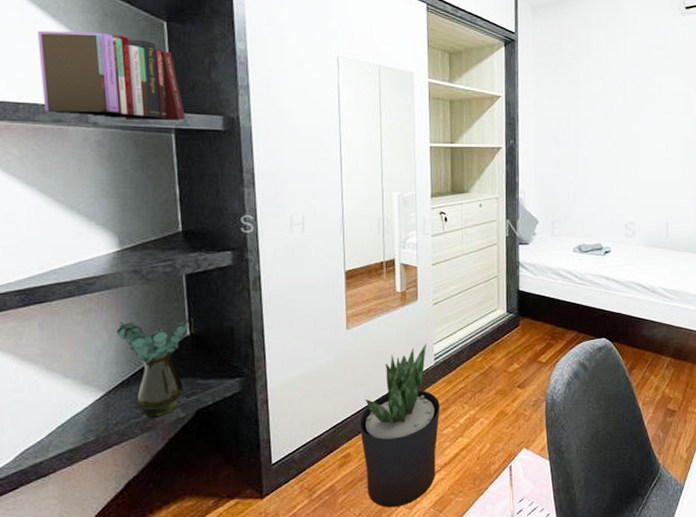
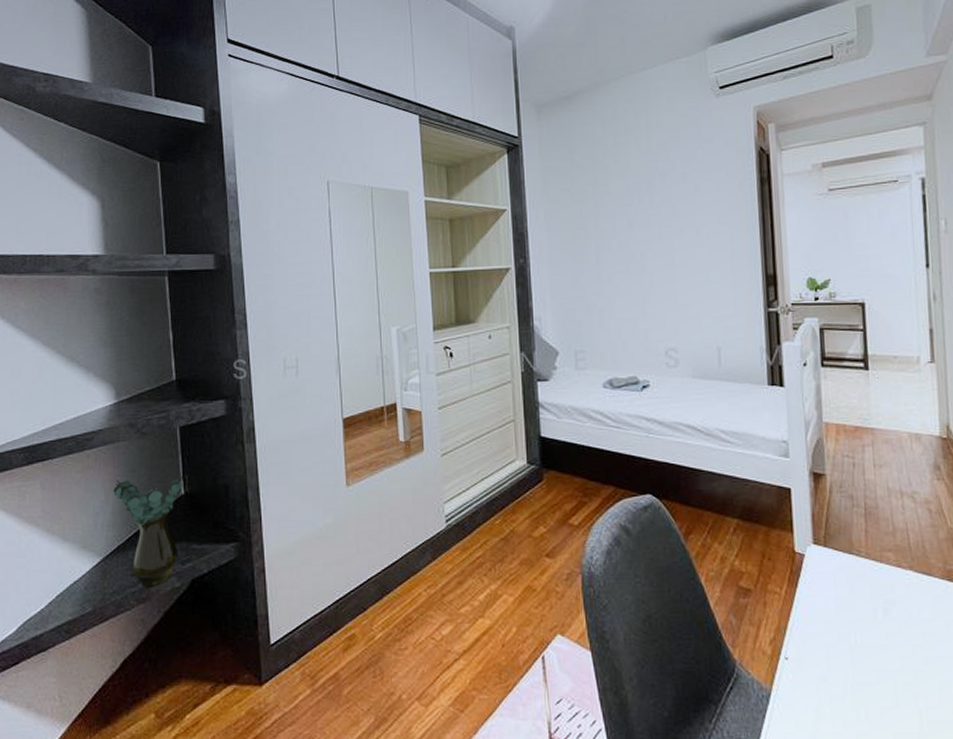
books: present [37,30,185,121] -> none [43,178,178,265]
planter: present [359,343,440,507] -> none [364,501,455,703]

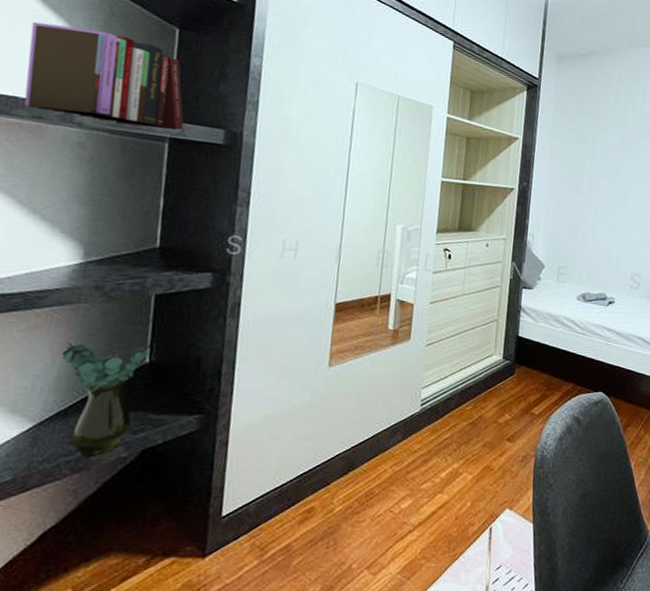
books: none [43,178,178,265] -> present [24,21,184,130]

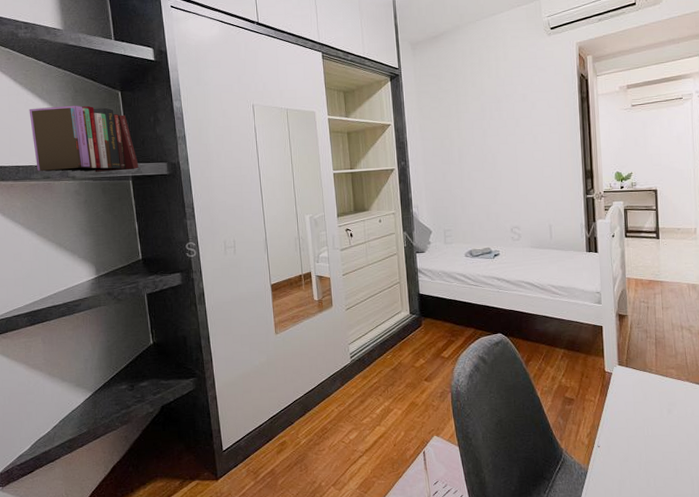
vase: present [62,343,150,456] -> none [98,331,151,413]

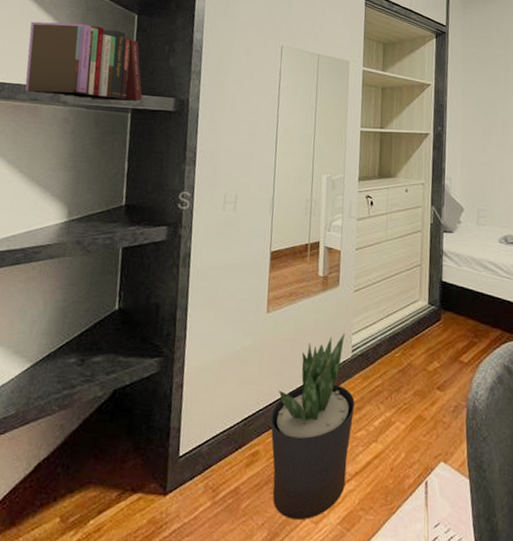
planter: none [291,343,359,488] -> present [270,332,355,520]

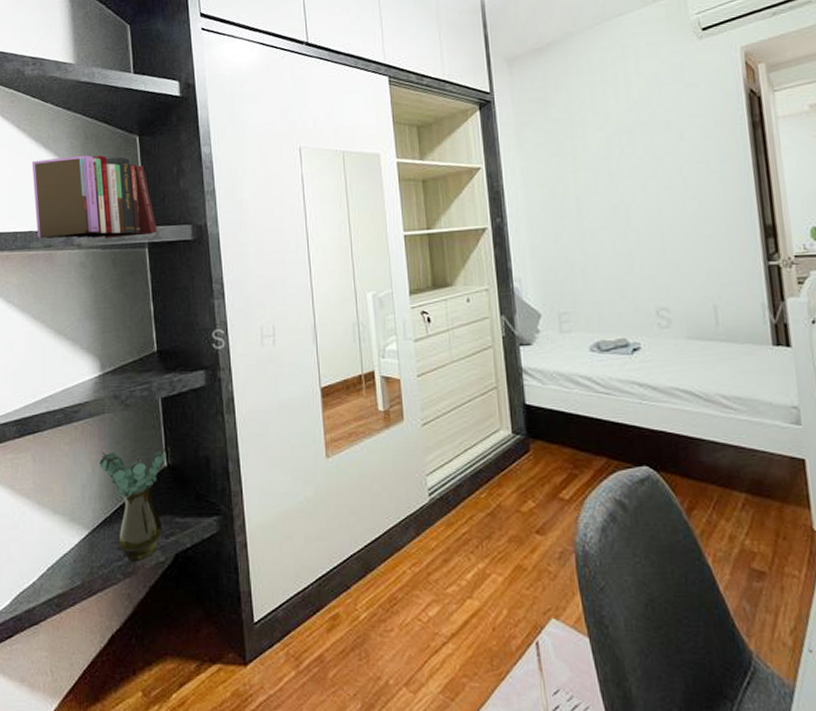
vase: none [52,292,119,395] -> present [99,449,165,561]
planter: present [270,332,355,520] -> none [347,474,442,689]

